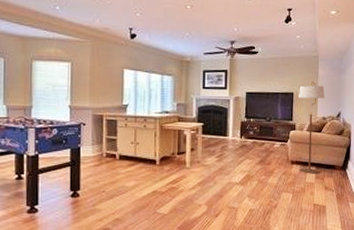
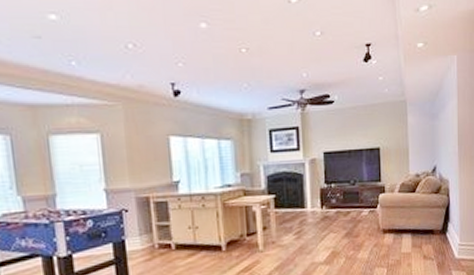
floor lamp: present [299,82,325,174] -> none [386,133,417,243]

